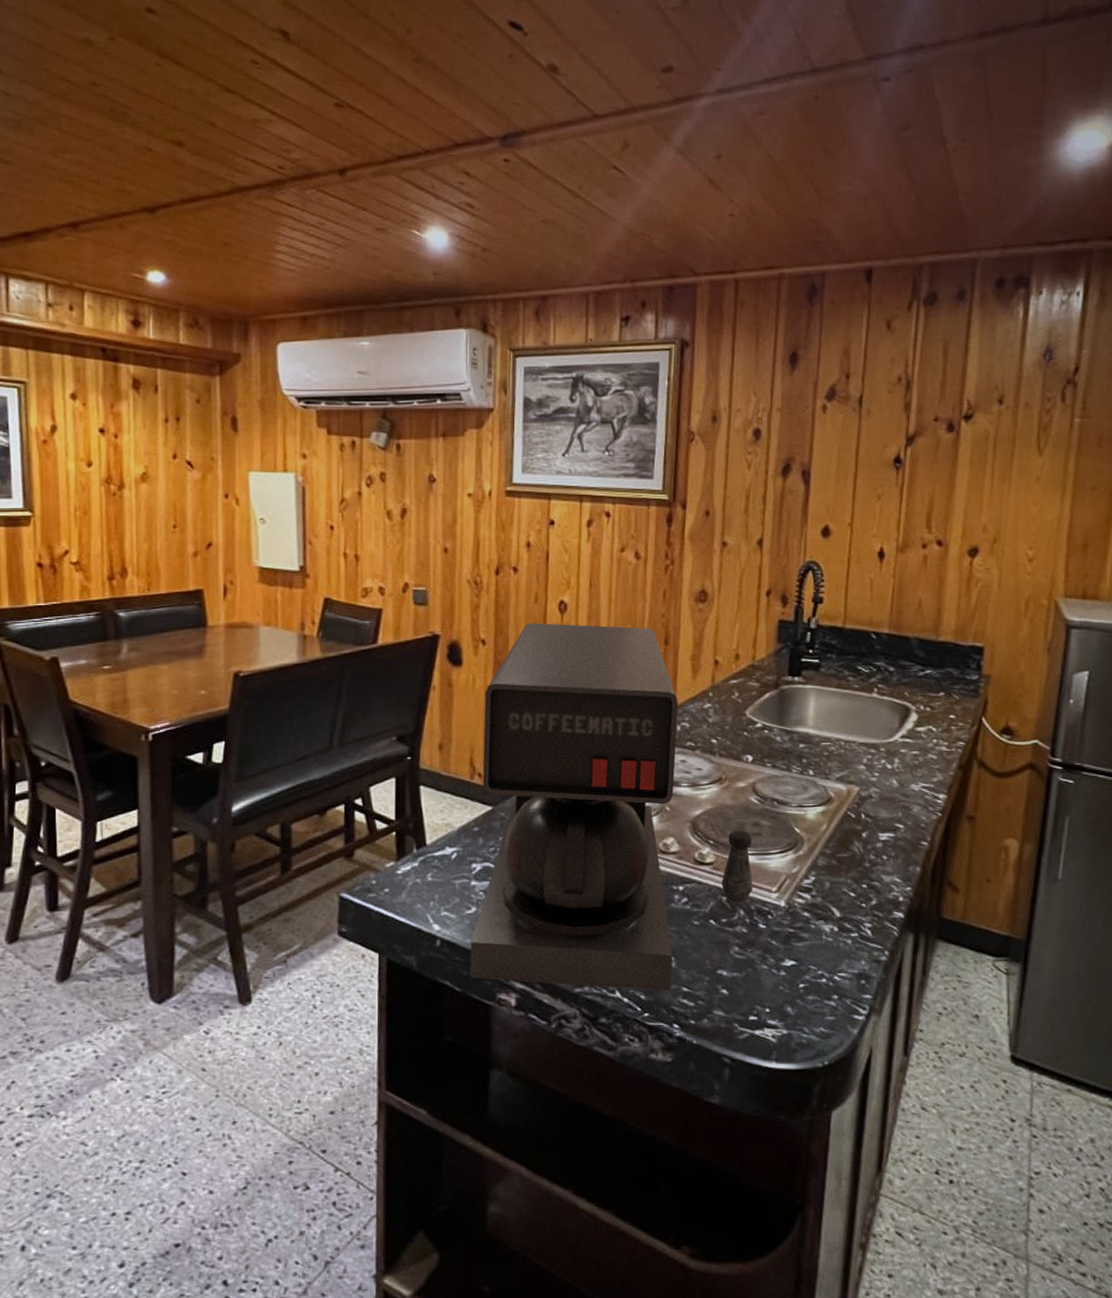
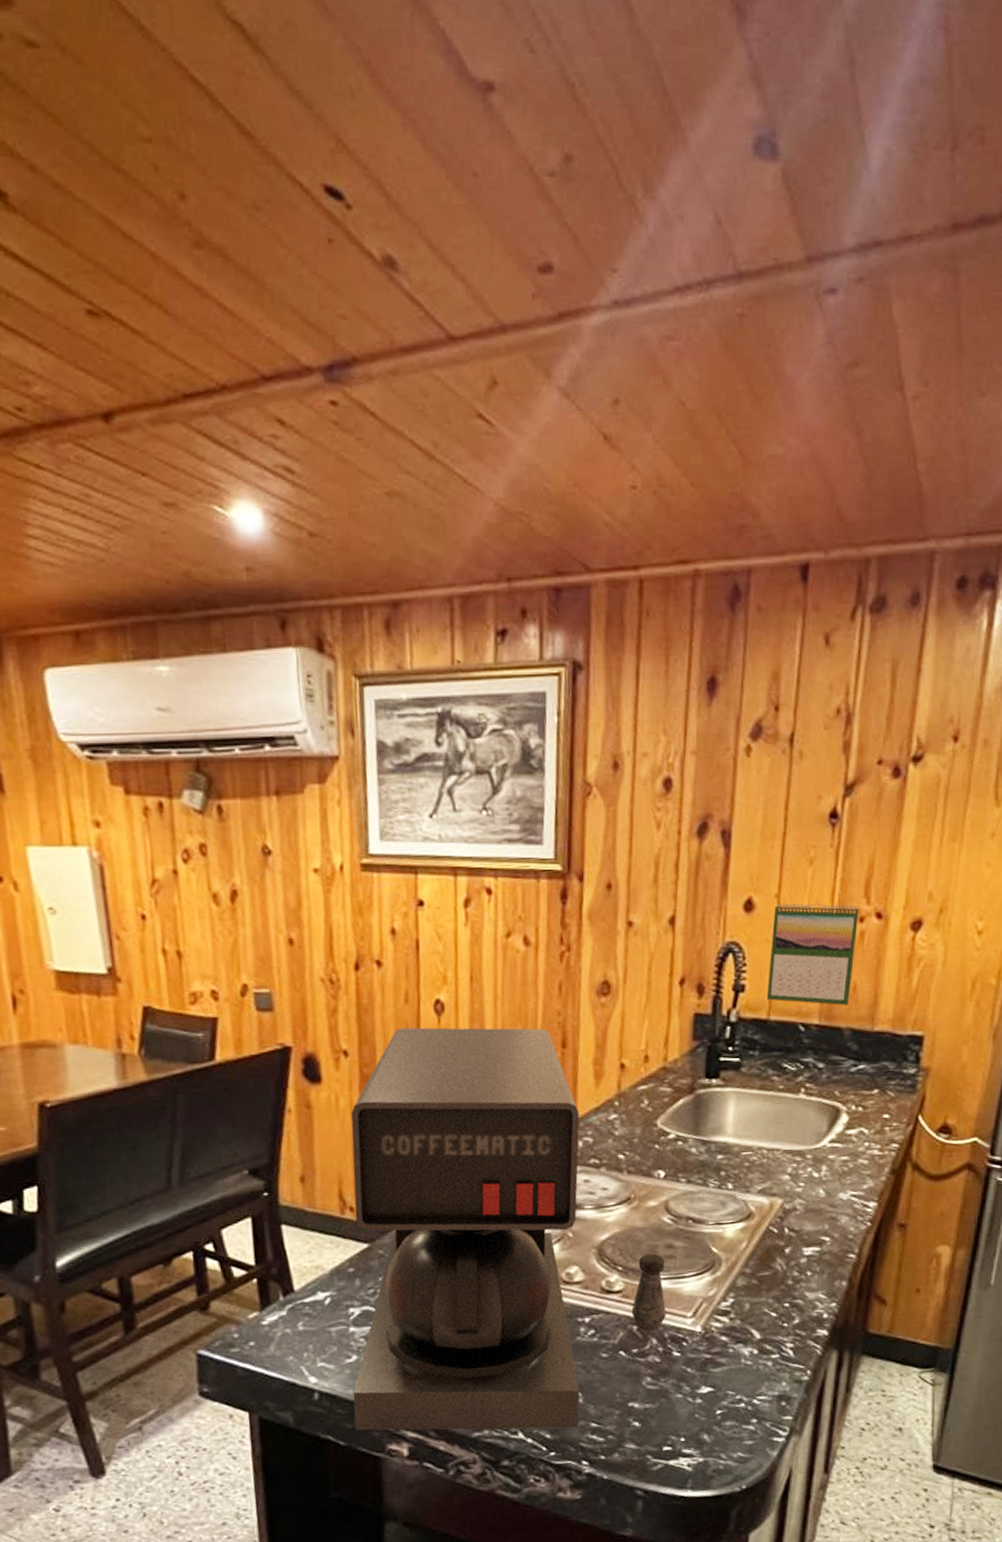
calendar: none [842,530,922,618] -> present [766,902,859,1006]

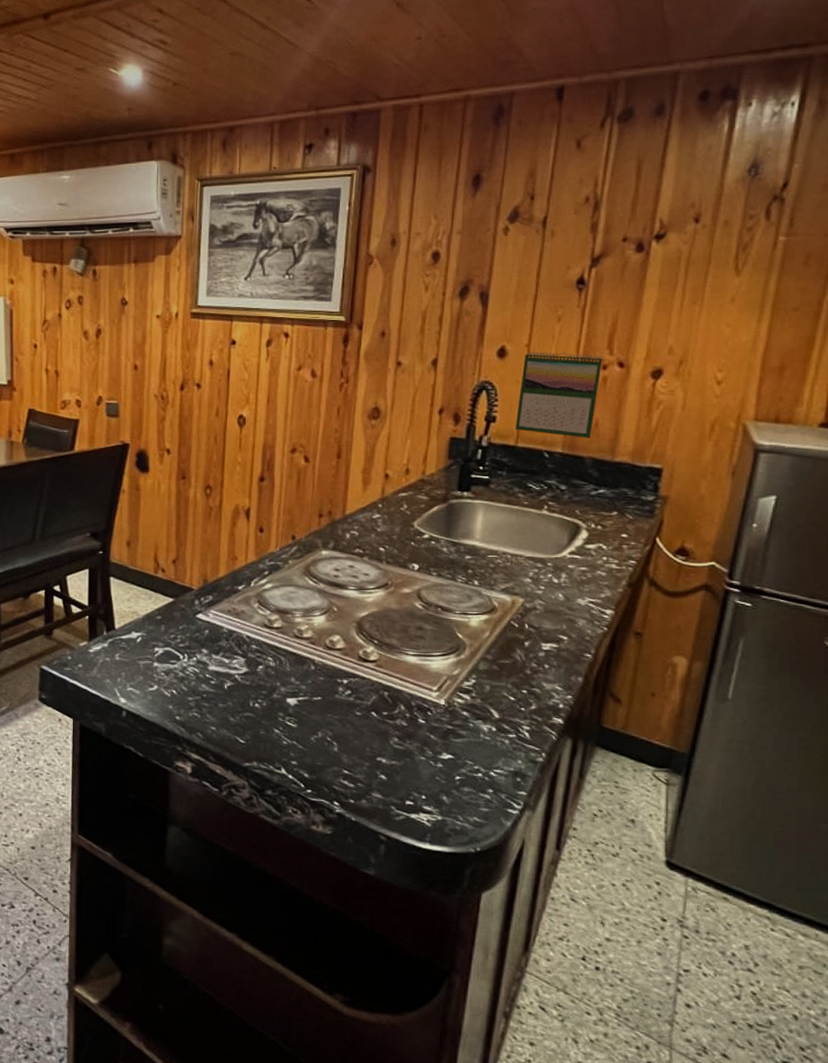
coffee maker: present [351,1027,580,1431] -> none [152,435,348,772]
salt shaker: present [631,1253,666,1332] -> none [384,632,415,699]

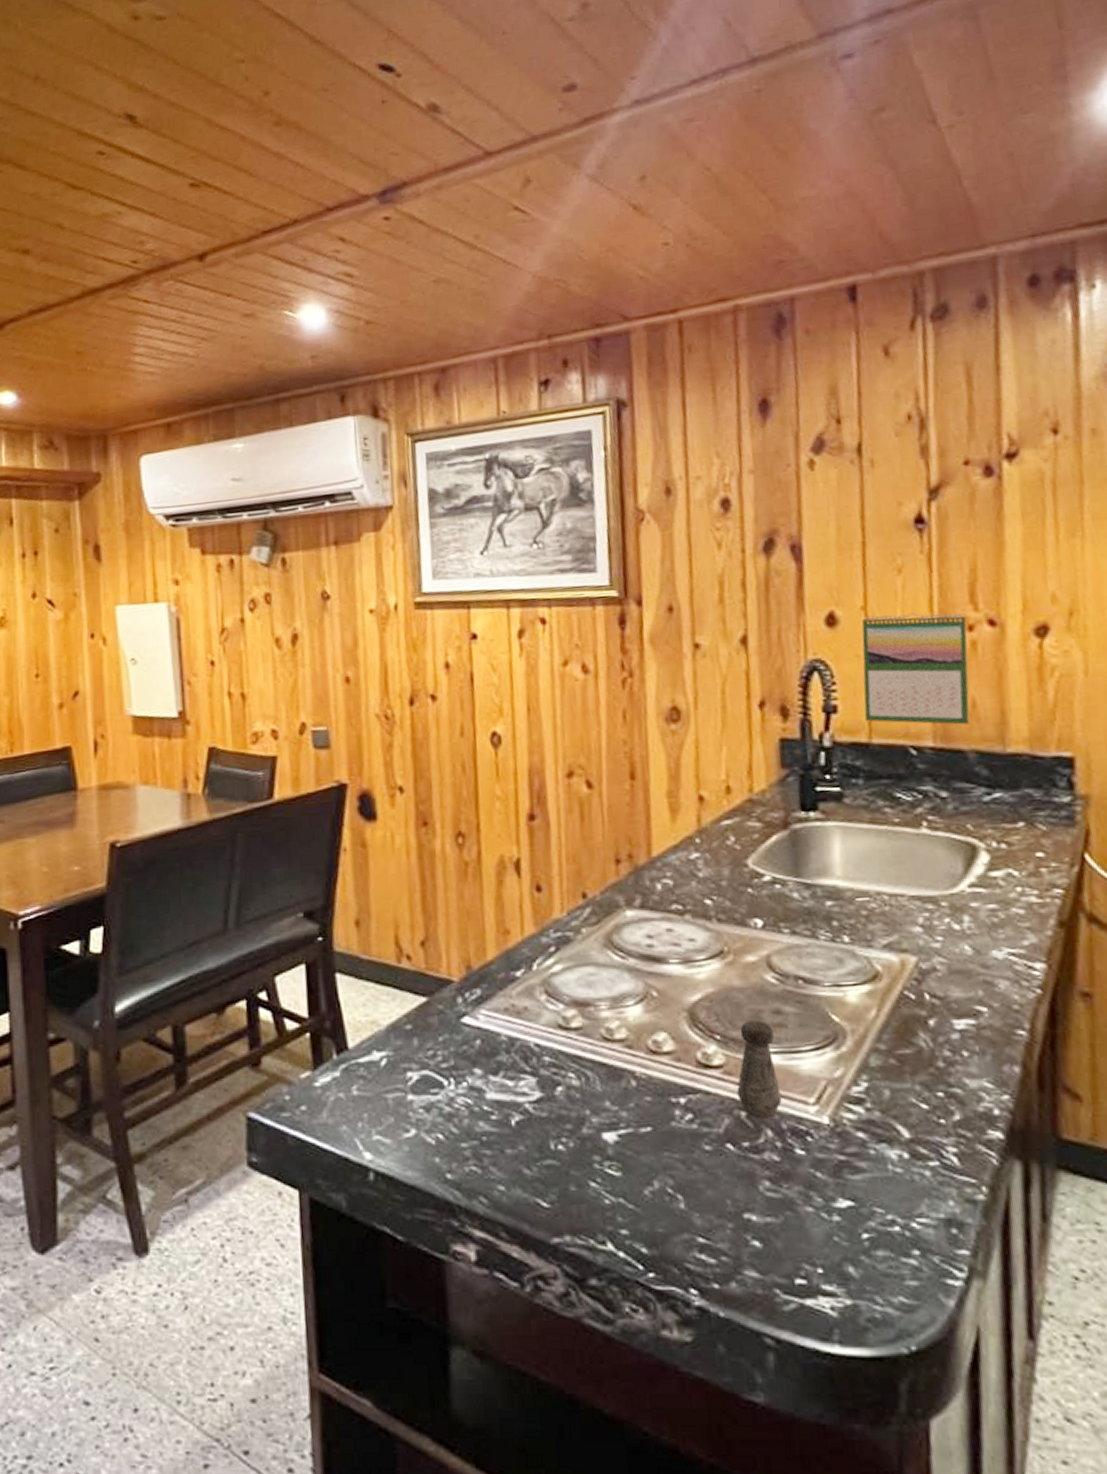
salt shaker: none [384,632,415,699] -> present [737,1020,782,1121]

